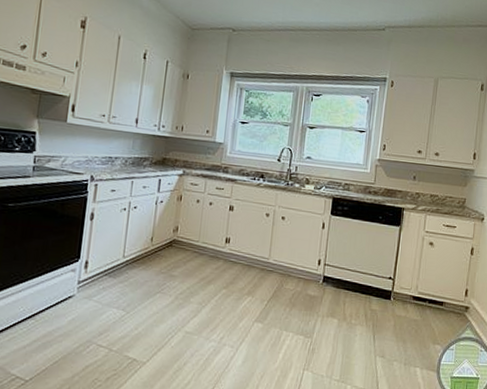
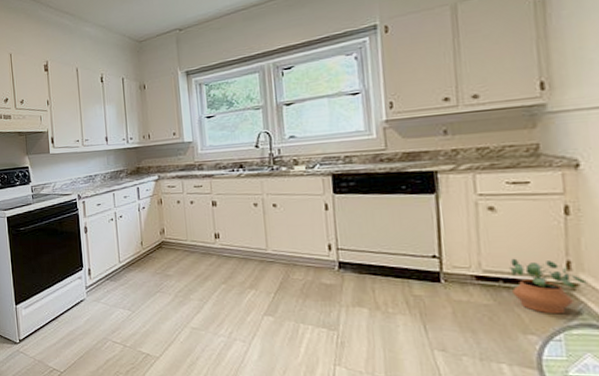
potted plant: none [432,284,474,330] -> present [509,258,587,314]

